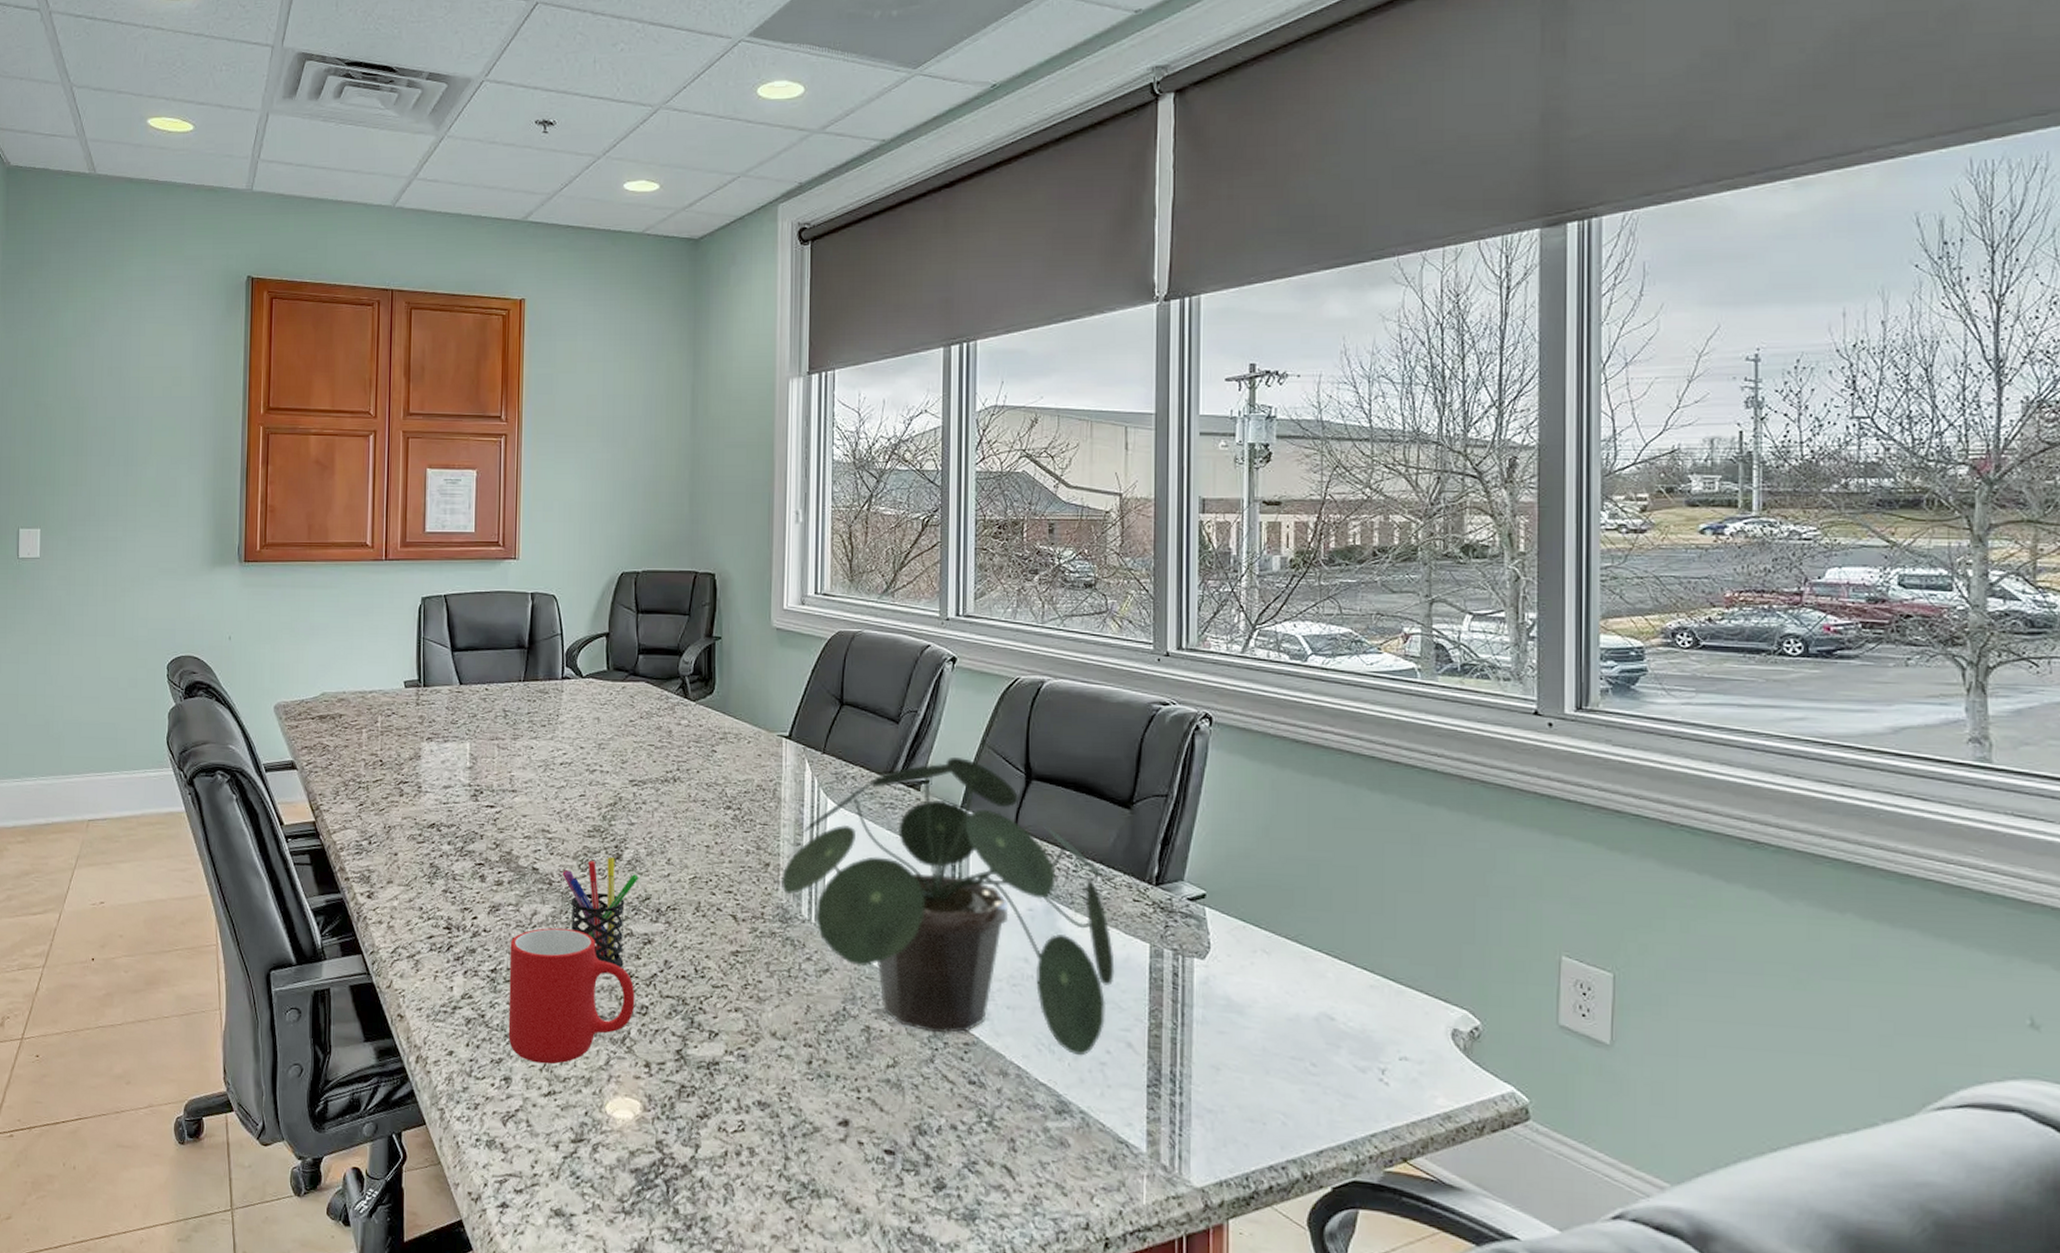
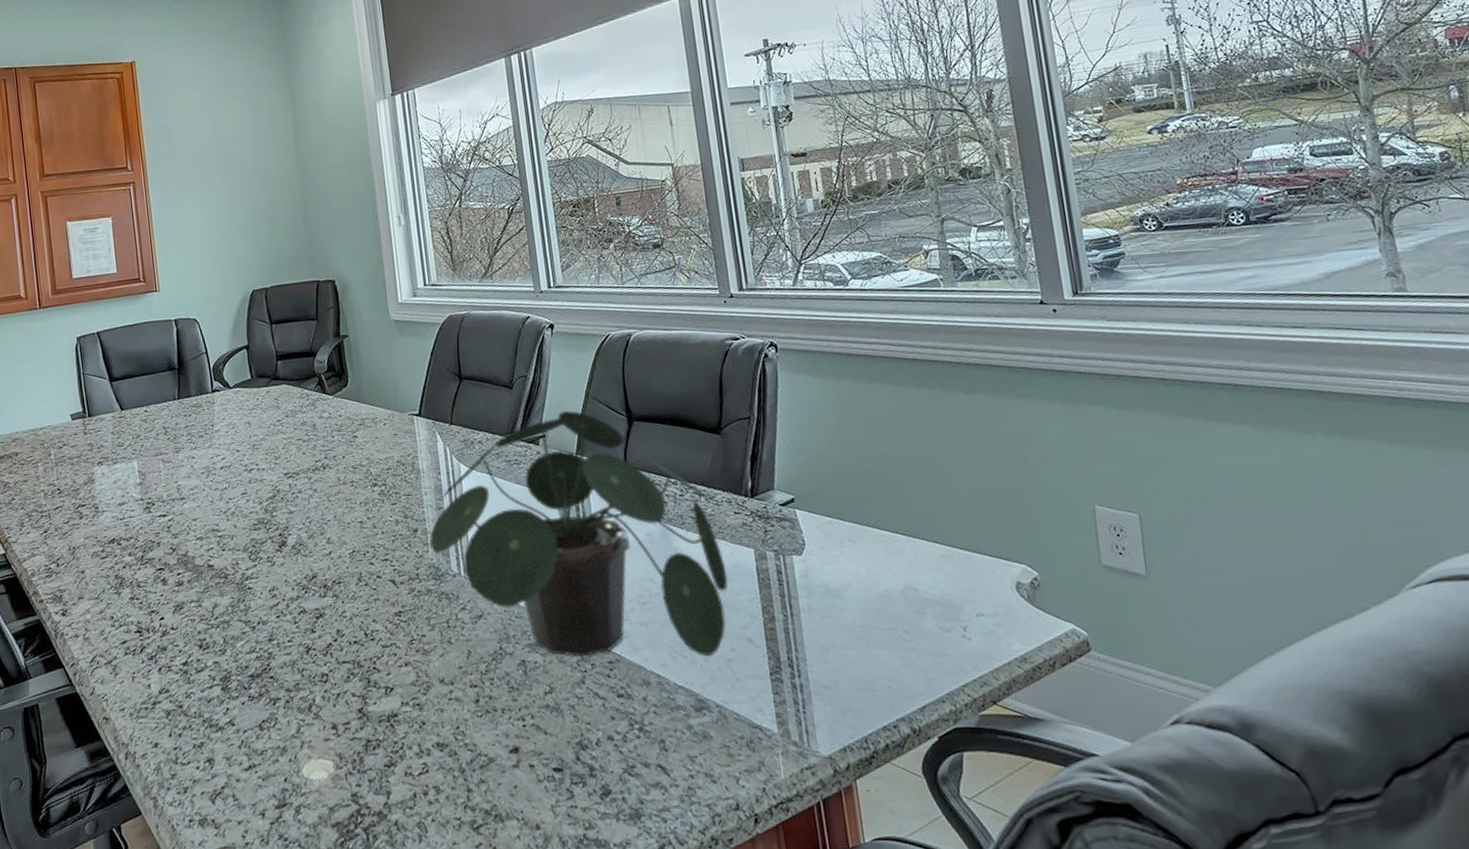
cup: present [508,927,635,1065] -> none [196,615,316,742]
pen holder: present [562,856,639,974] -> none [235,544,304,651]

